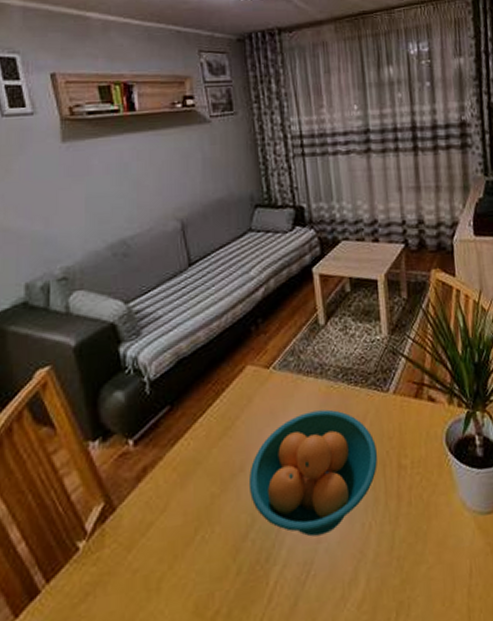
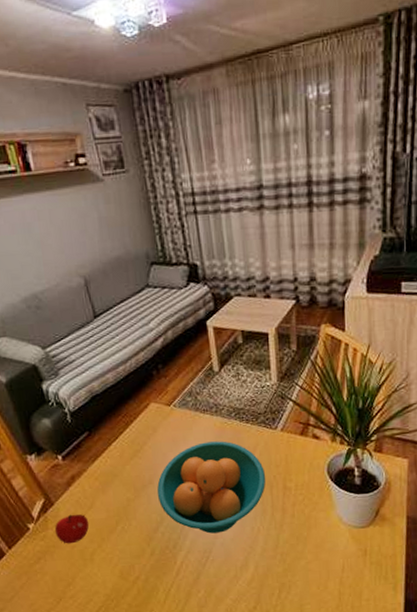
apple: none [112,521,160,568] -> present [54,514,89,544]

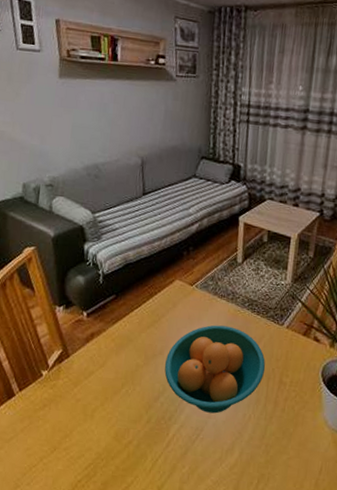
apple: present [54,514,89,544] -> none [64,369,98,397]

